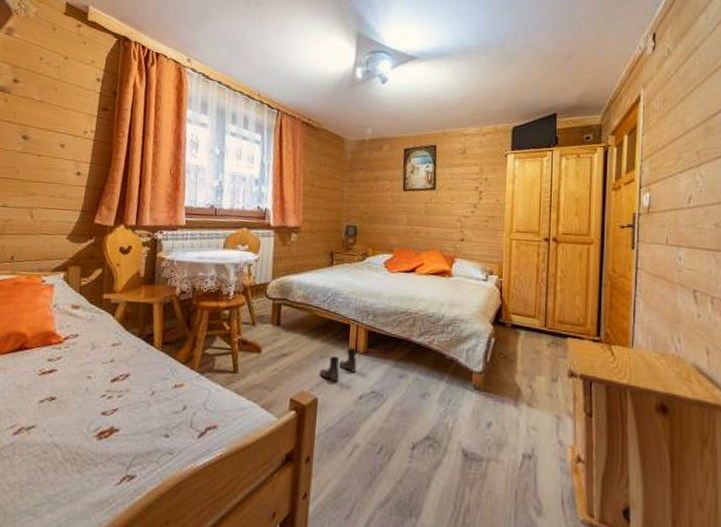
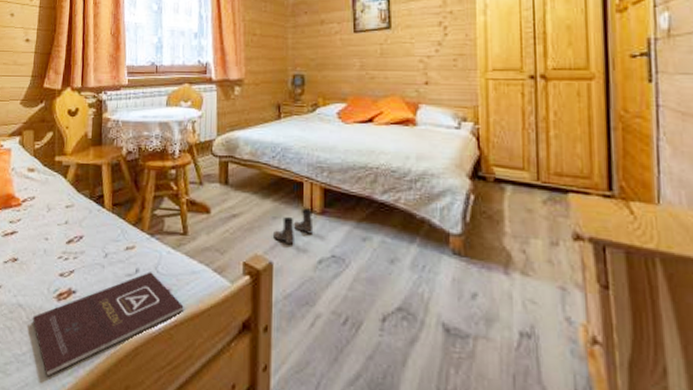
book: none [69,409,230,517] -> present [33,272,184,378]

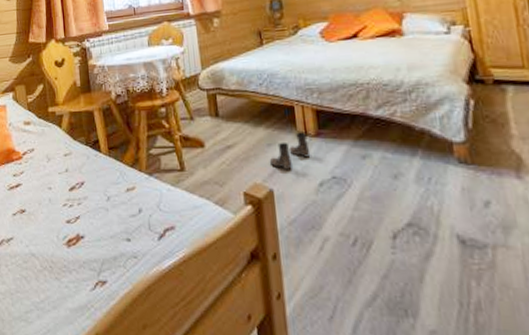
book: present [33,272,184,378] -> none [47,211,191,323]

